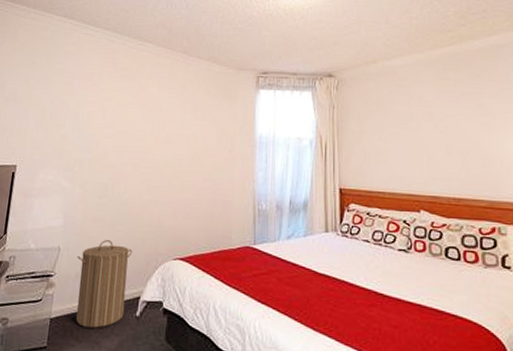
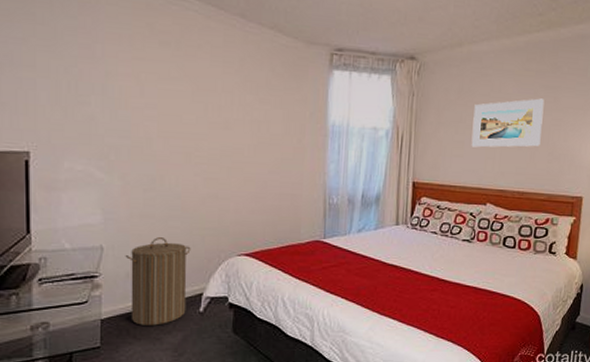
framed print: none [395,105,471,154] -> present [471,98,545,148]

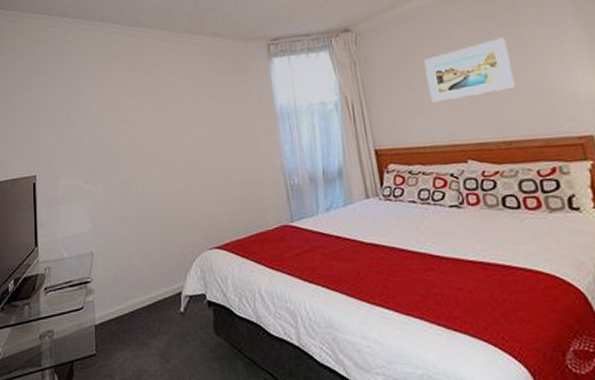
laundry hamper: present [125,237,191,326] -> none [111,238,168,330]

